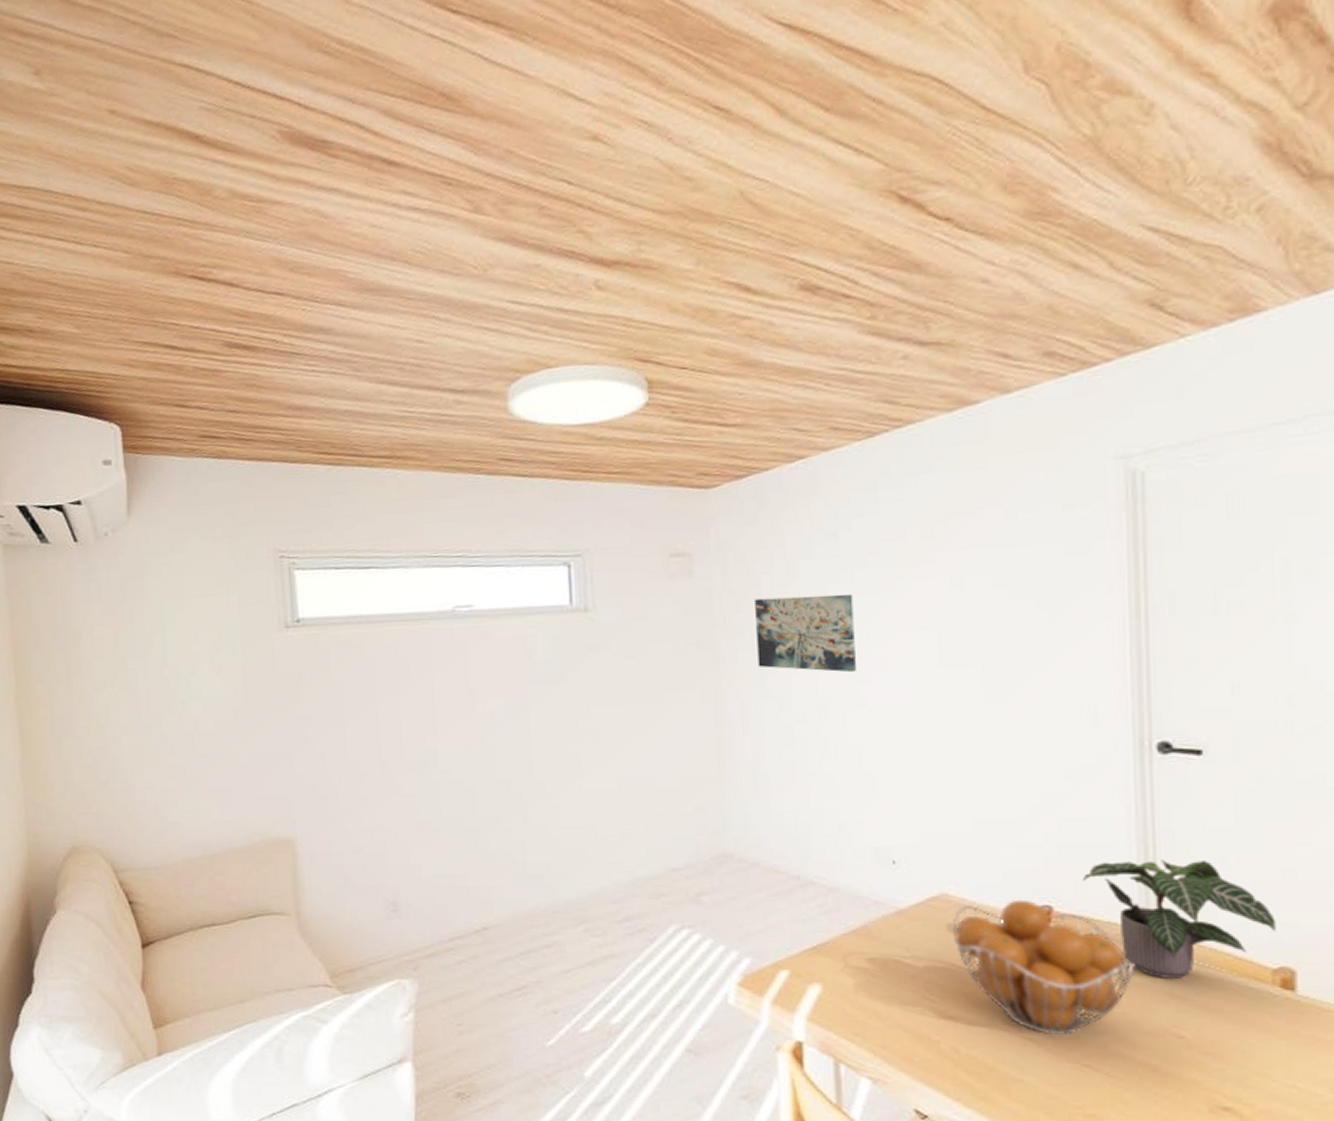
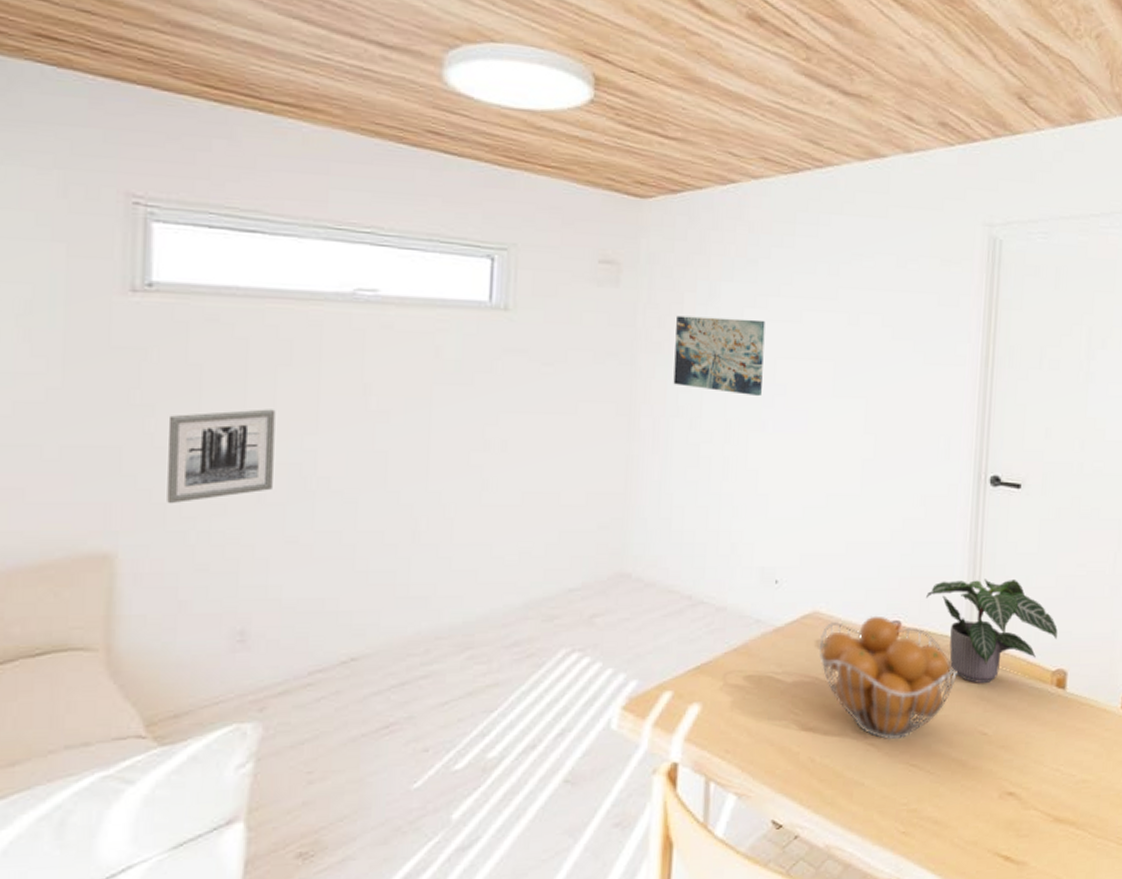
wall art: none [322,715,405,798] -> present [167,409,276,504]

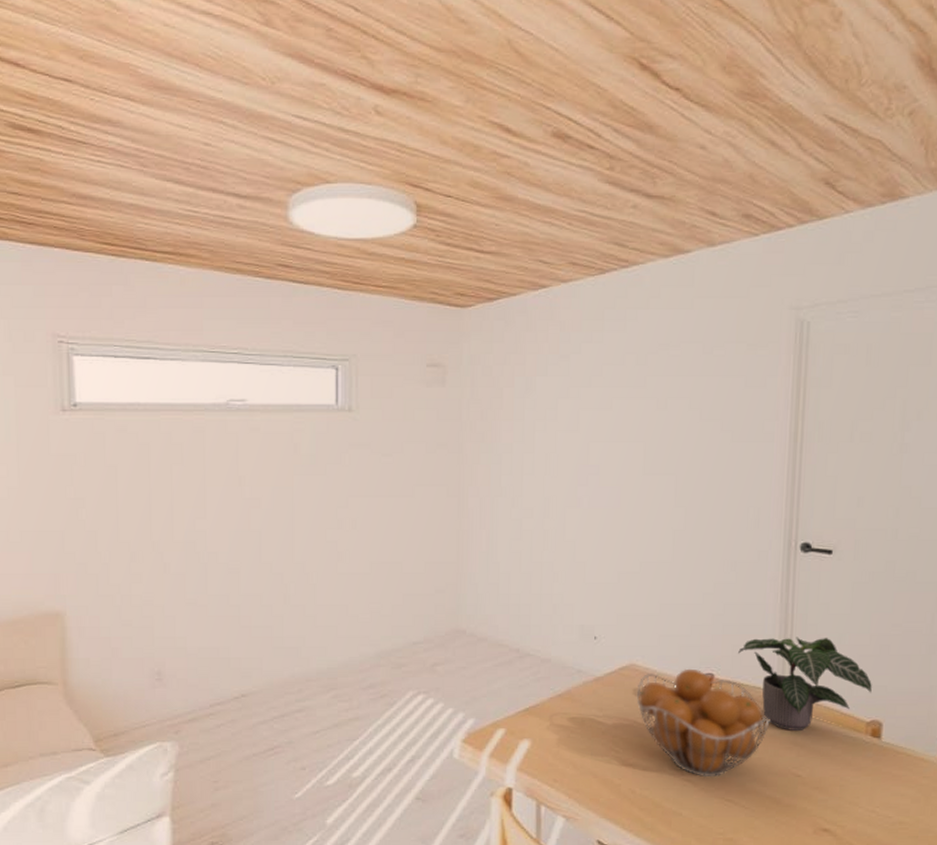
wall art: present [167,409,276,504] -> none [95,499,174,575]
wall art: present [673,315,765,397] -> none [496,408,578,477]

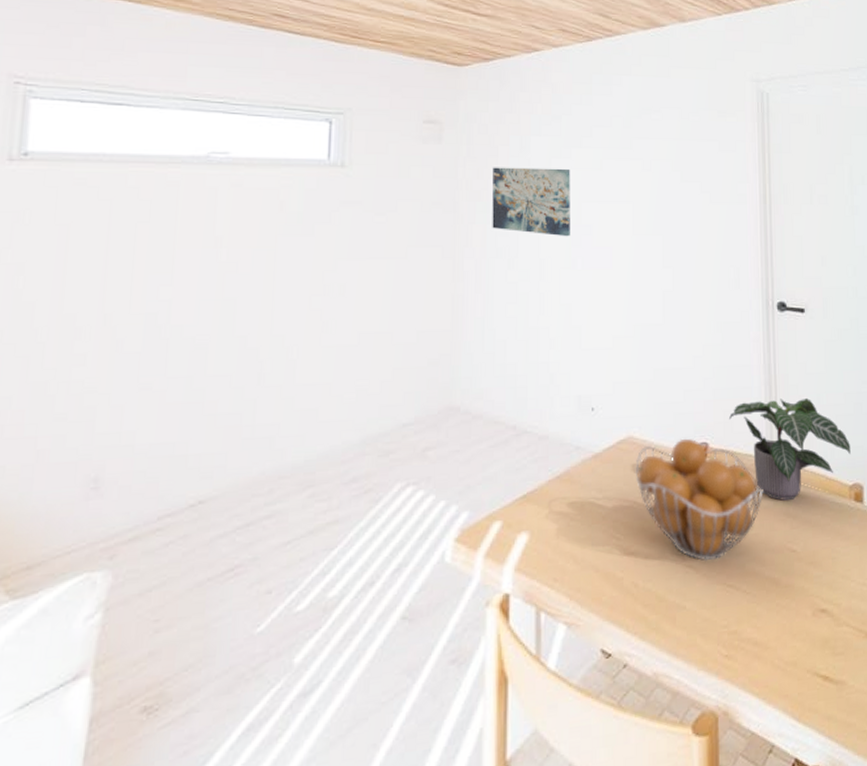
wall art: none [496,408,578,477] -> present [492,167,570,237]

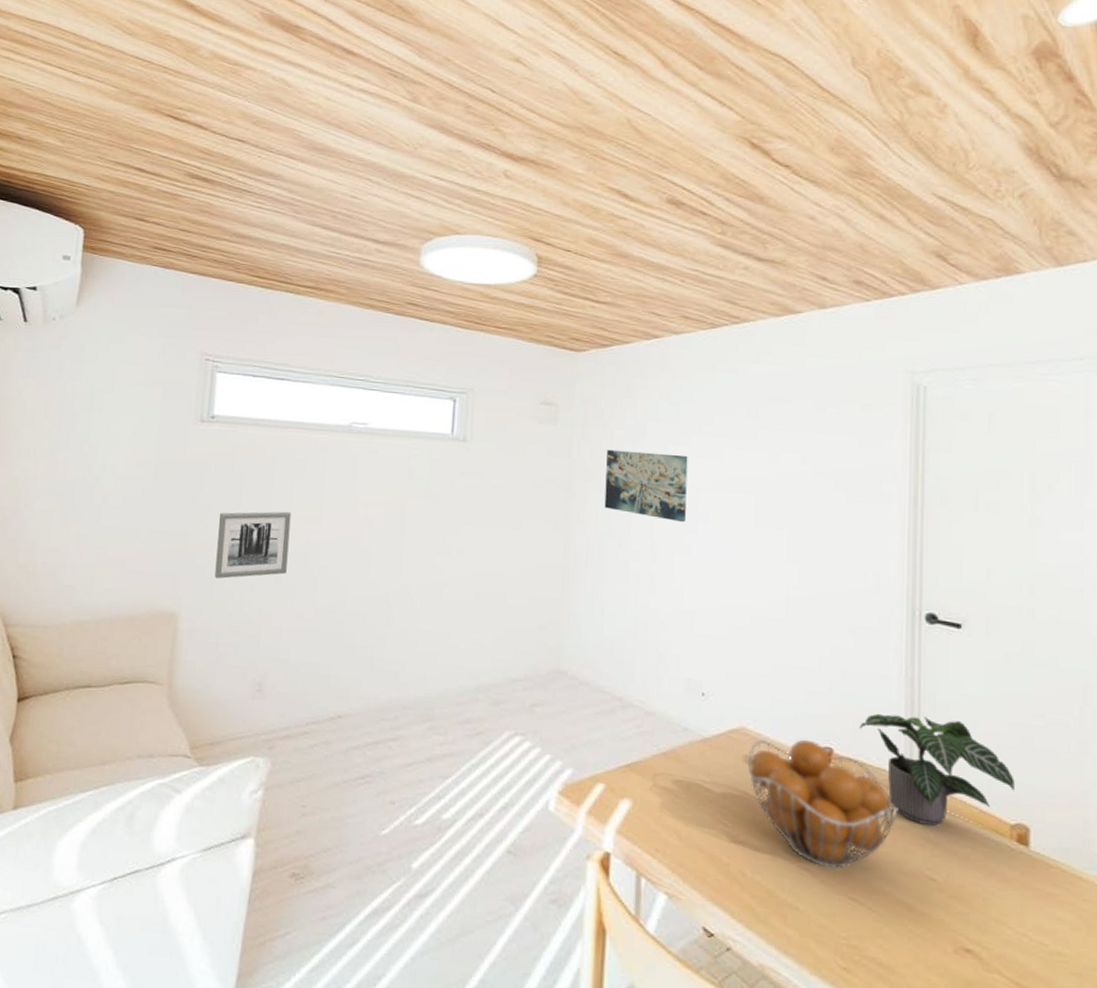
wall art: none [31,263,135,357] -> present [214,511,291,579]

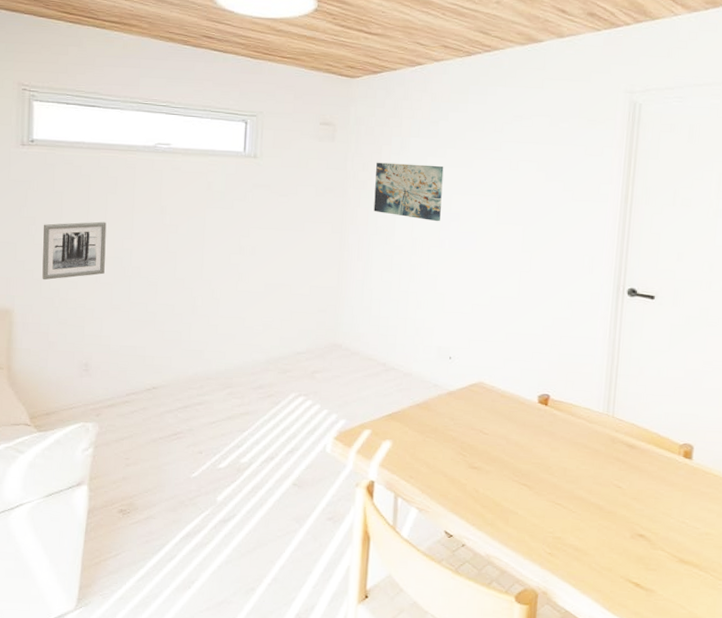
fruit basket: present [747,739,898,869] -> none [483,389,597,483]
potted plant: present [860,713,1015,826] -> none [571,367,685,448]

